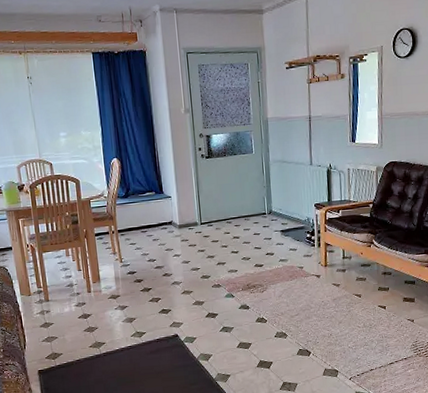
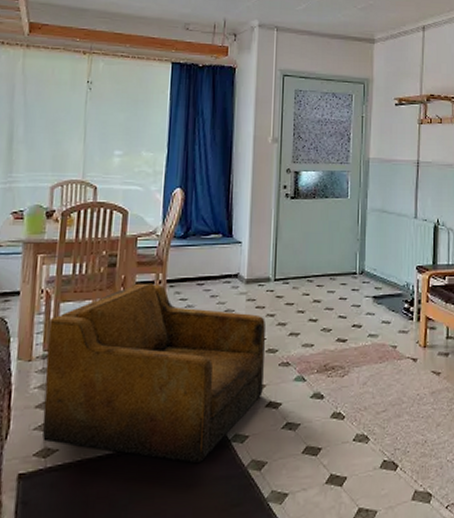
armchair: none [37,233,203,358] -> present [42,283,265,464]

